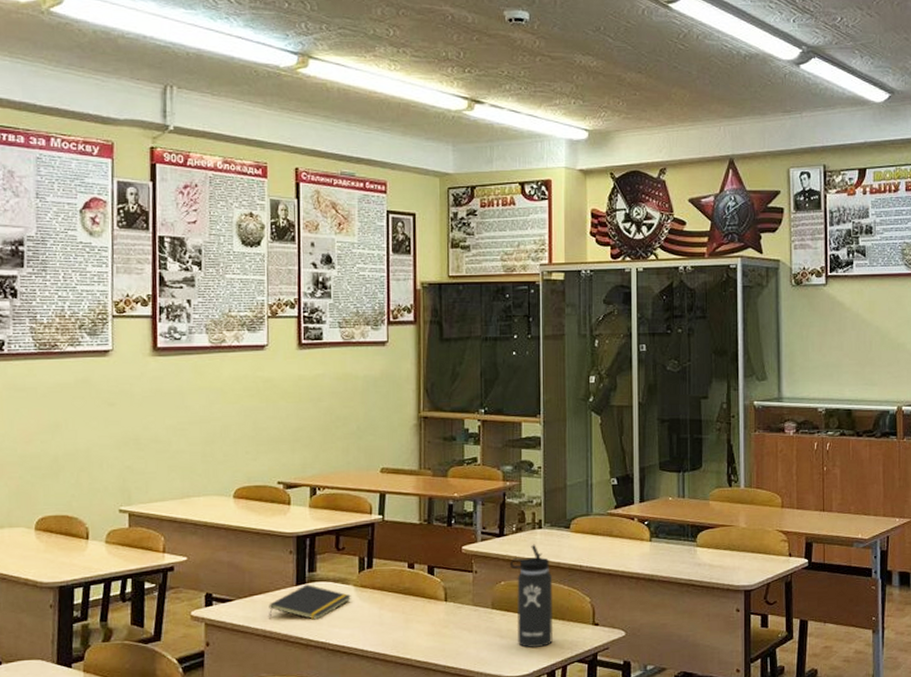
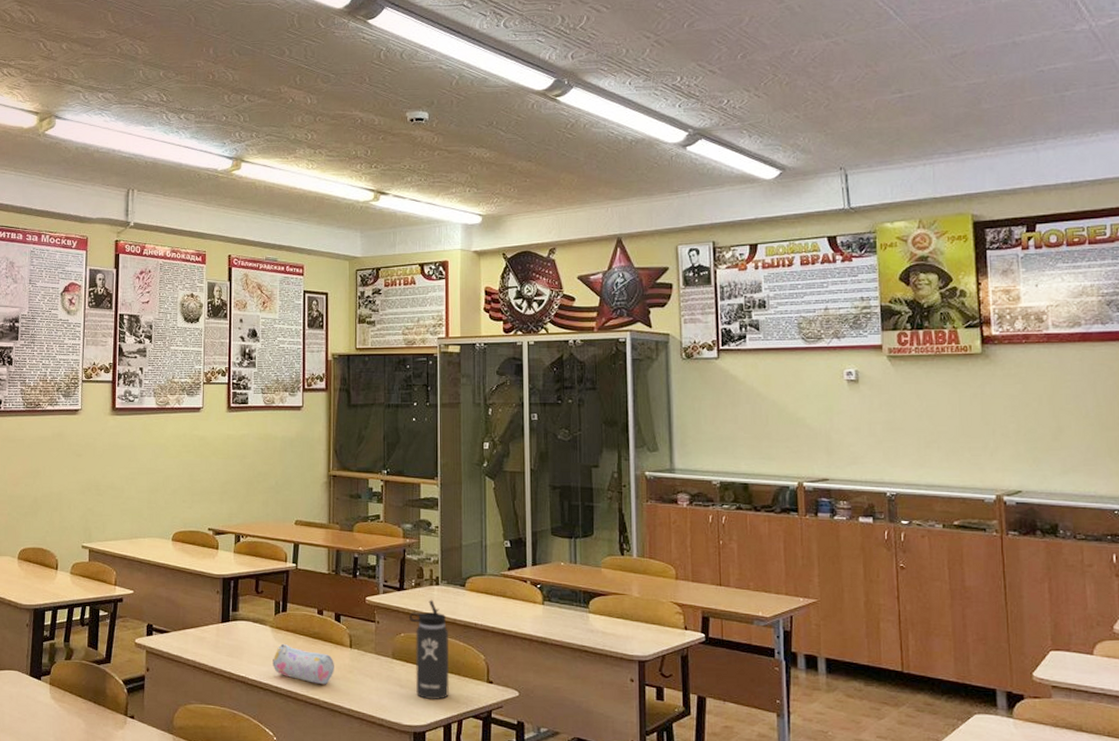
notepad: present [269,584,351,620] -> none [198,622,268,656]
pencil case: none [357,602,428,643] -> present [273,643,334,685]

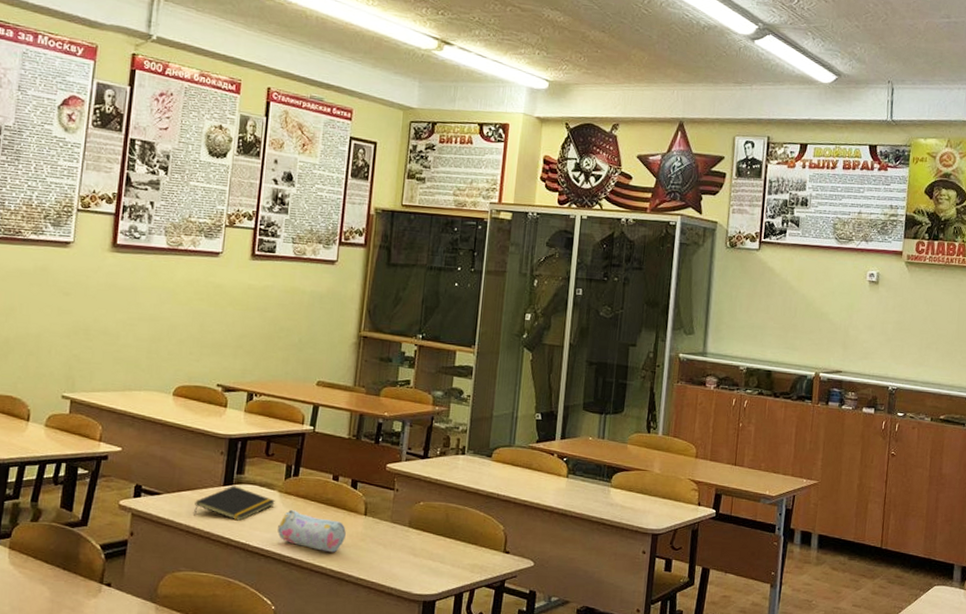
notepad: none [198,622,268,656] -> present [194,486,275,521]
thermos bottle: present [409,599,450,700] -> none [430,469,470,570]

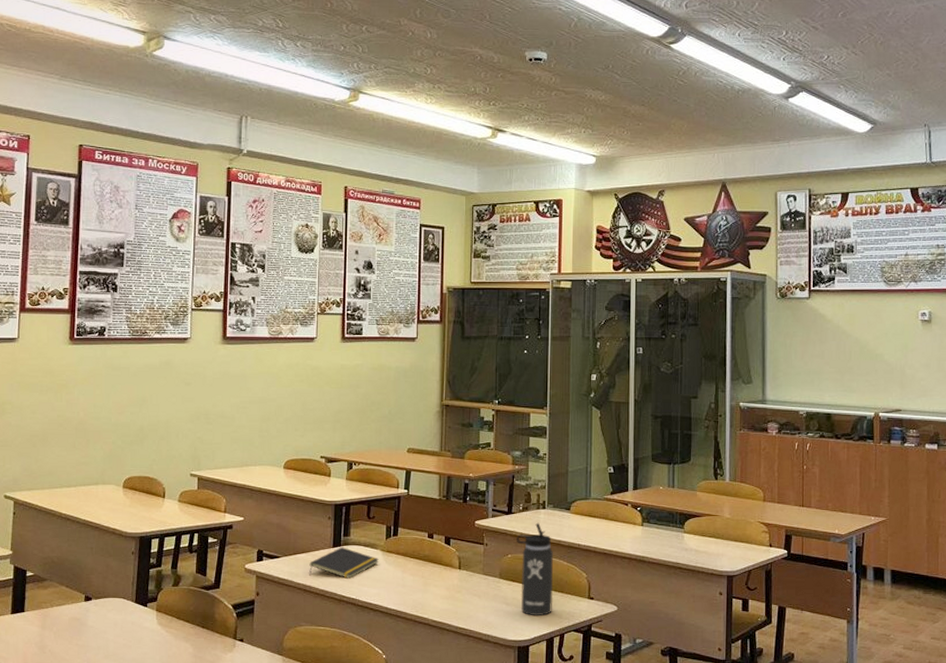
pencil case: present [278,509,346,553] -> none [383,566,443,605]
thermos bottle: none [430,469,470,570] -> present [517,522,554,616]

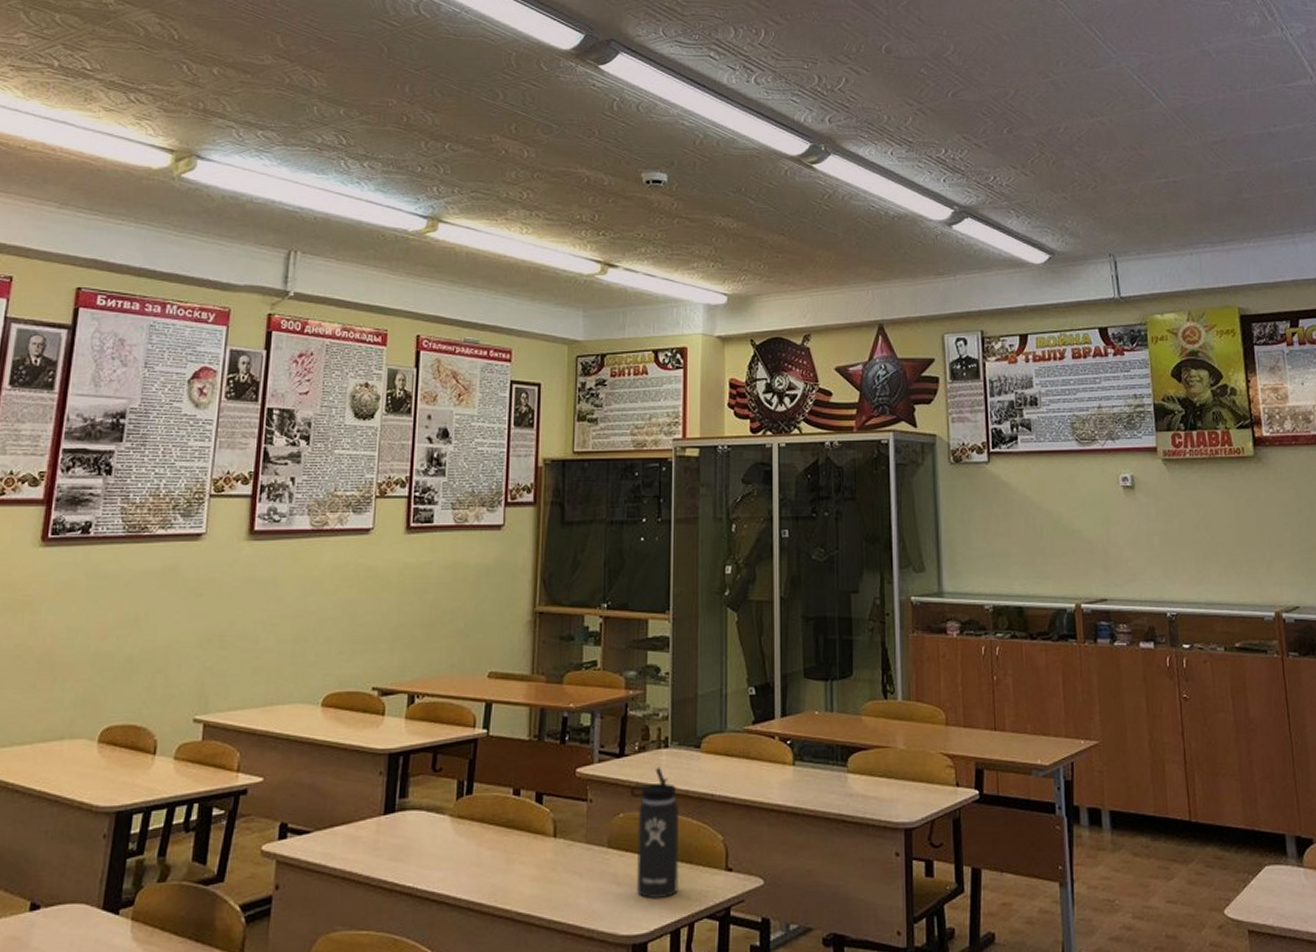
notepad: present [309,547,379,579] -> none [350,813,446,859]

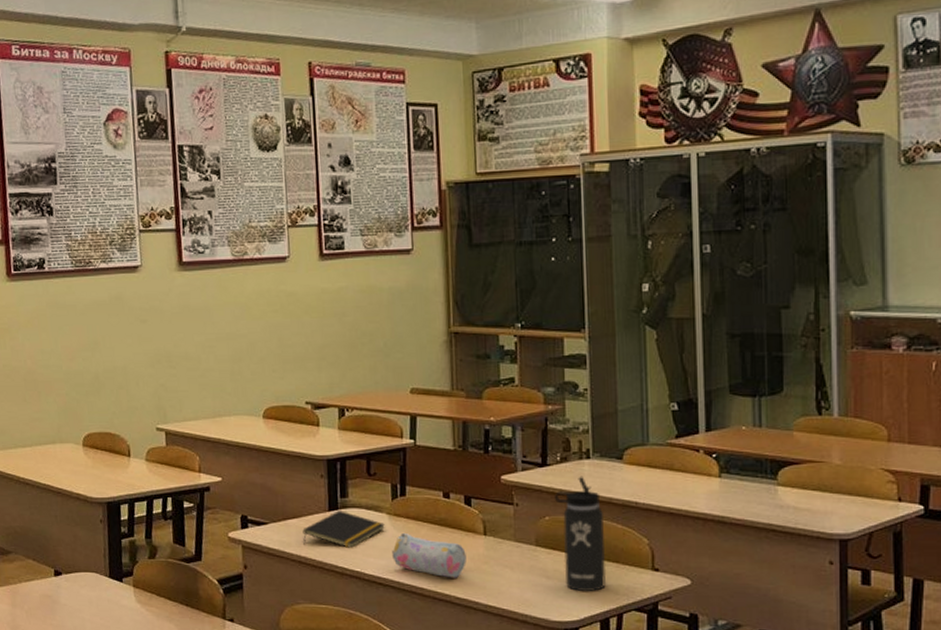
notepad: none [350,813,446,859] -> present [302,511,385,548]
pencil case: none [451,837,533,890] -> present [392,532,466,578]

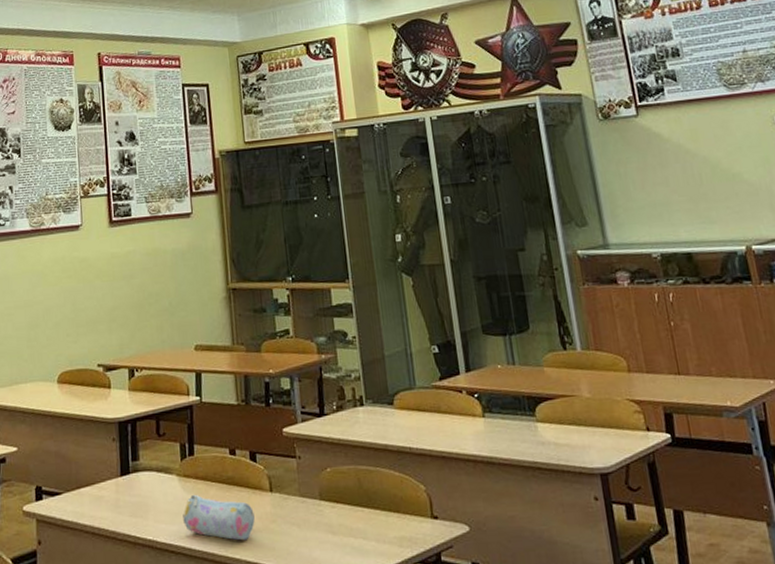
notepad: present [302,511,385,548] -> none [95,475,175,515]
thermos bottle: present [555,476,607,592] -> none [334,423,390,547]

